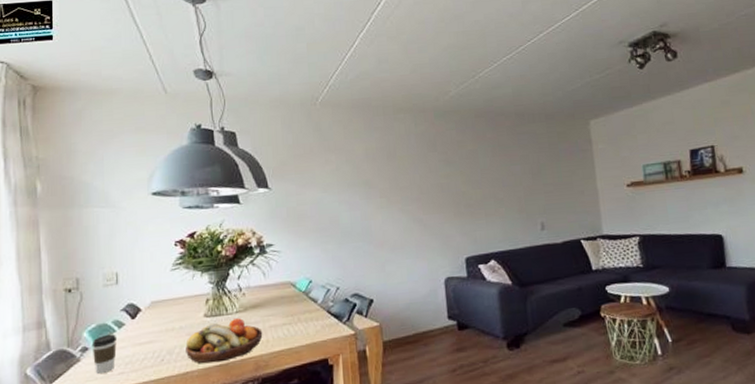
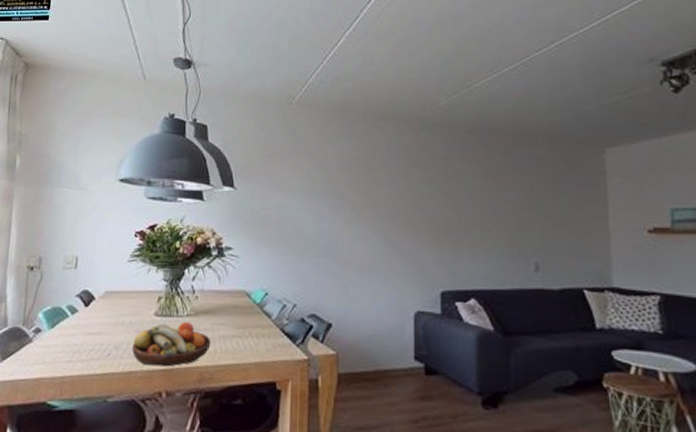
coffee cup: present [91,334,118,375] -> none [44,318,70,359]

